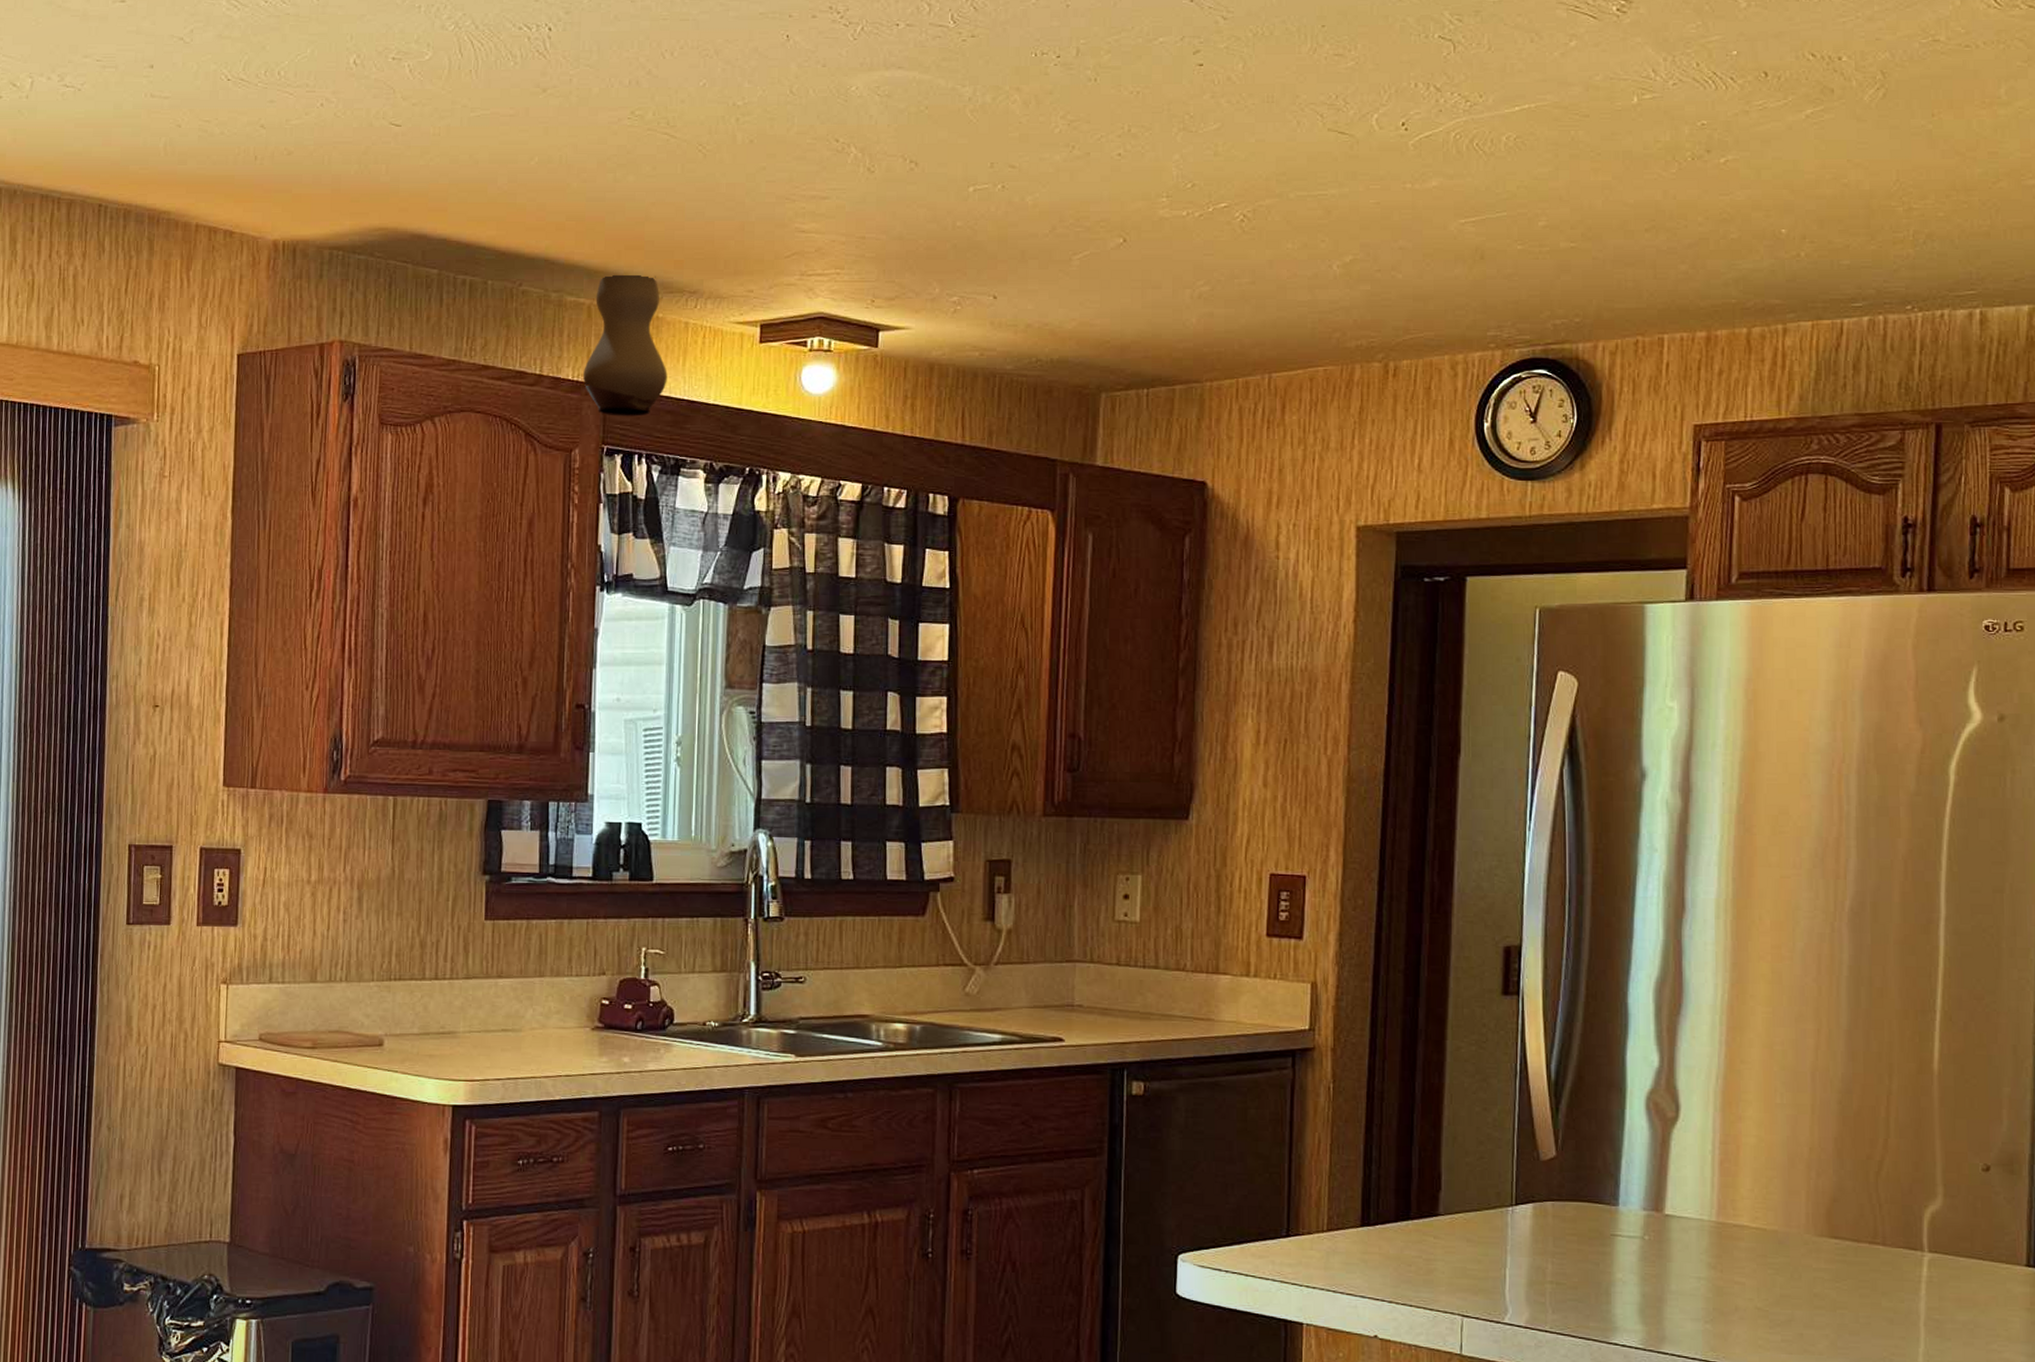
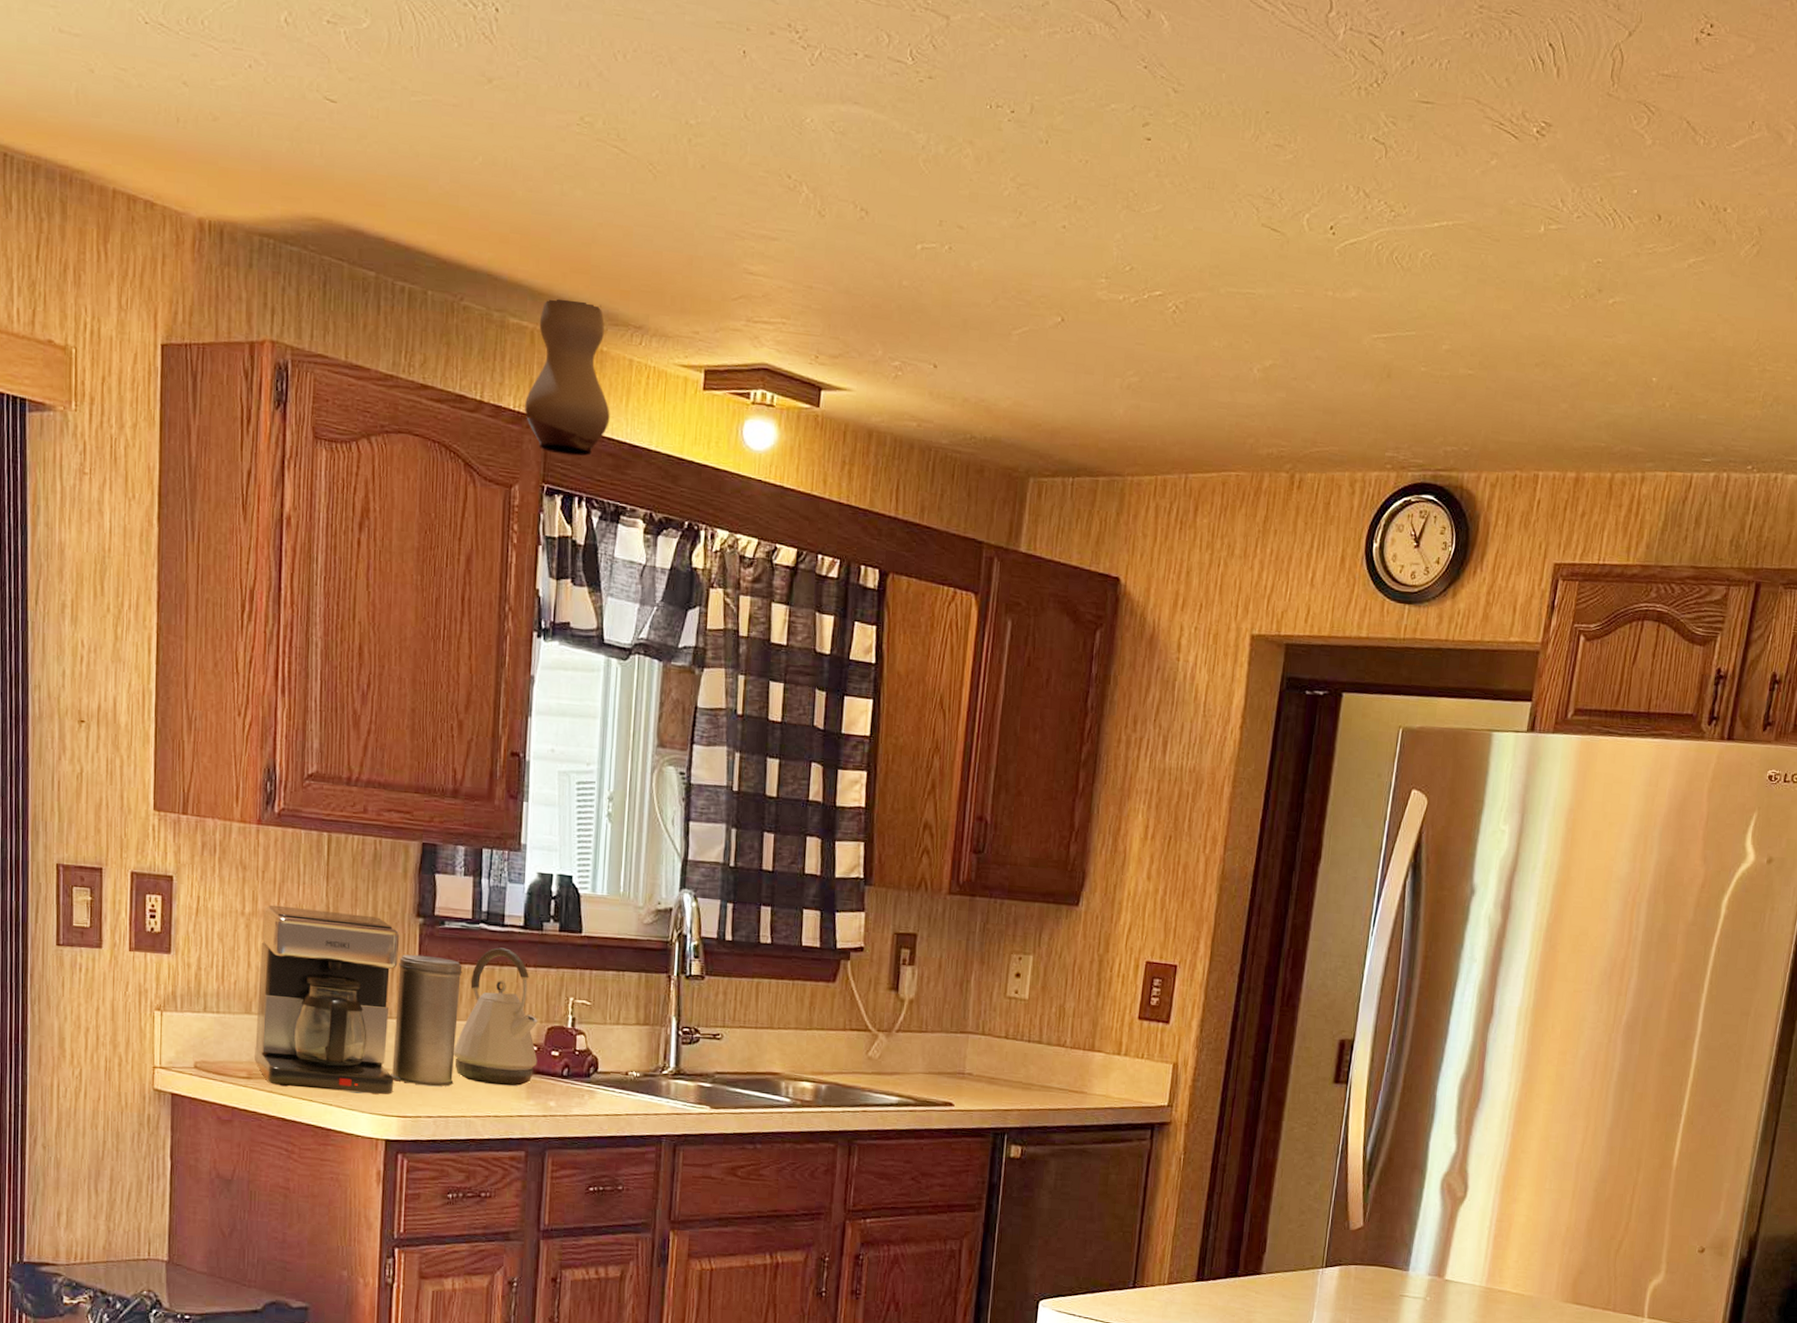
coffee maker: none [319,871,466,1059] -> present [255,904,400,1095]
canister: none [456,912,530,1047] -> present [389,954,462,1087]
kettle: none [522,900,610,1043] -> present [454,947,538,1086]

